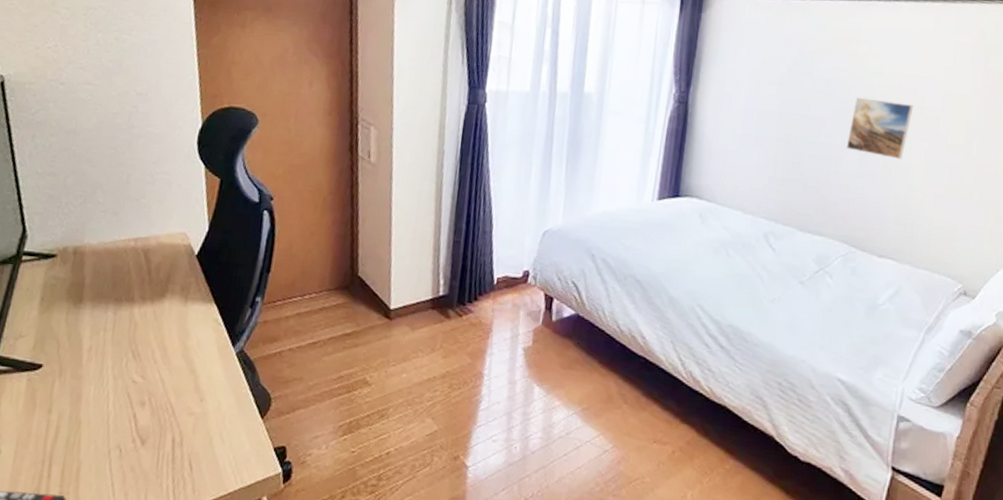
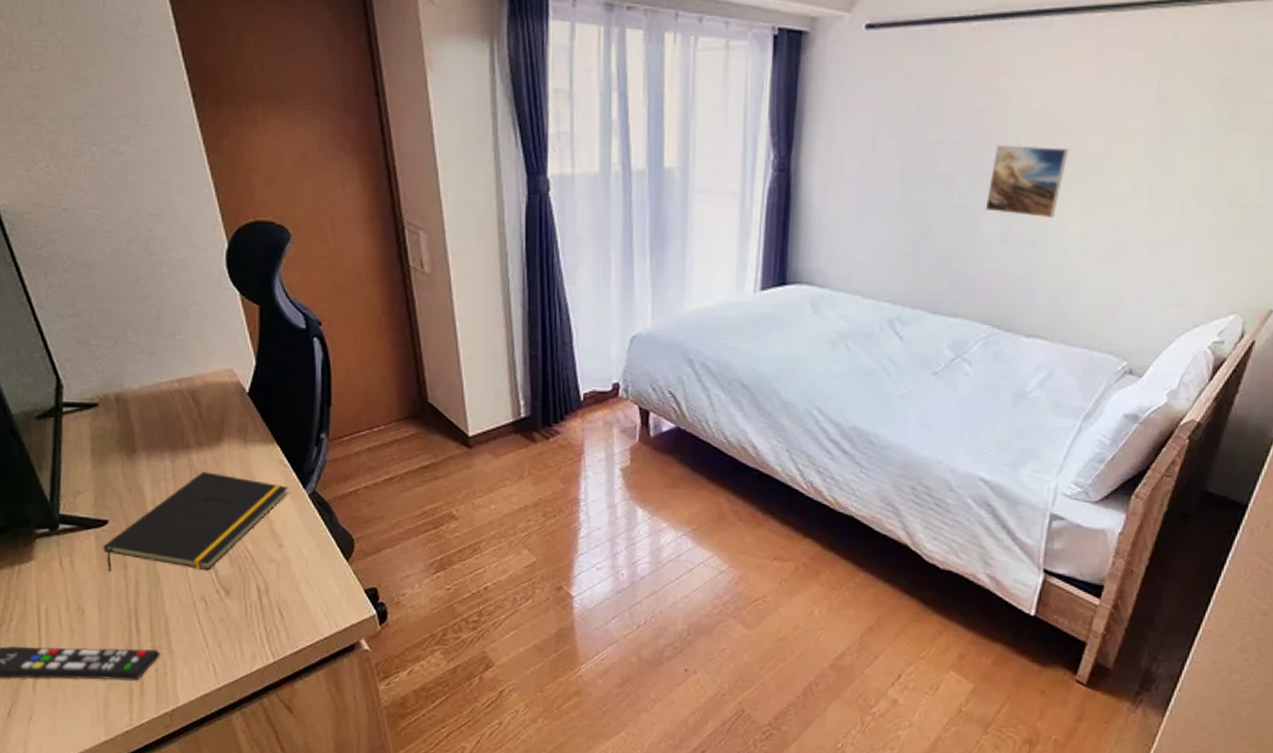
notepad: none [32,324,218,419] -> present [103,472,288,571]

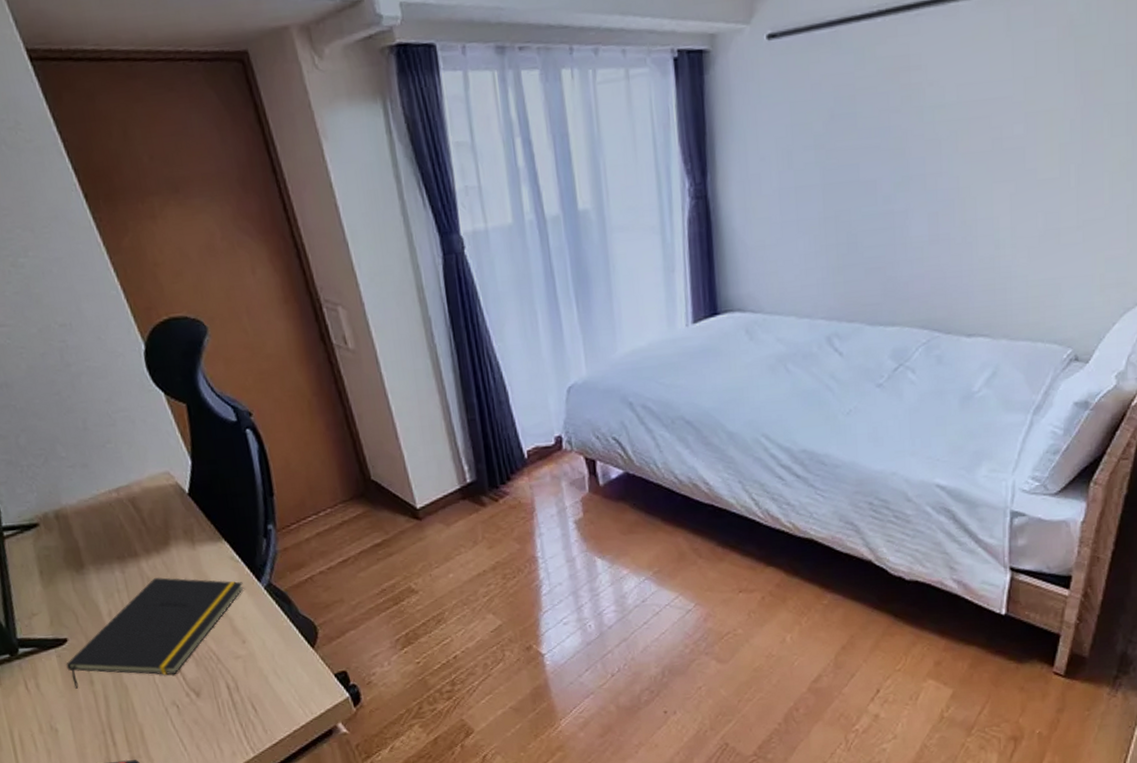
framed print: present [985,144,1069,218] -> none [911,137,990,213]

